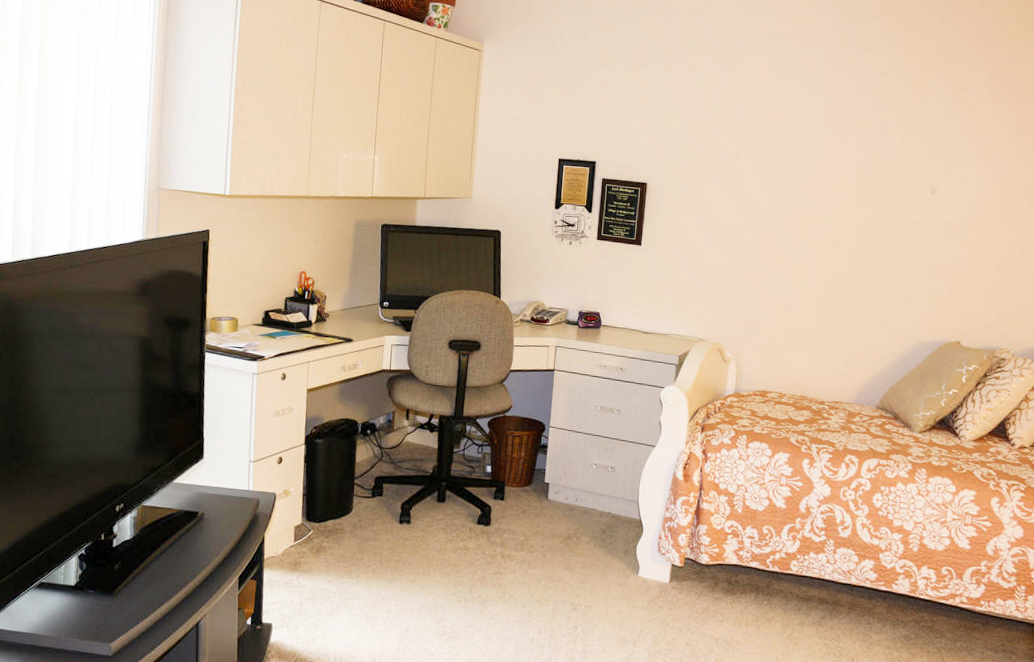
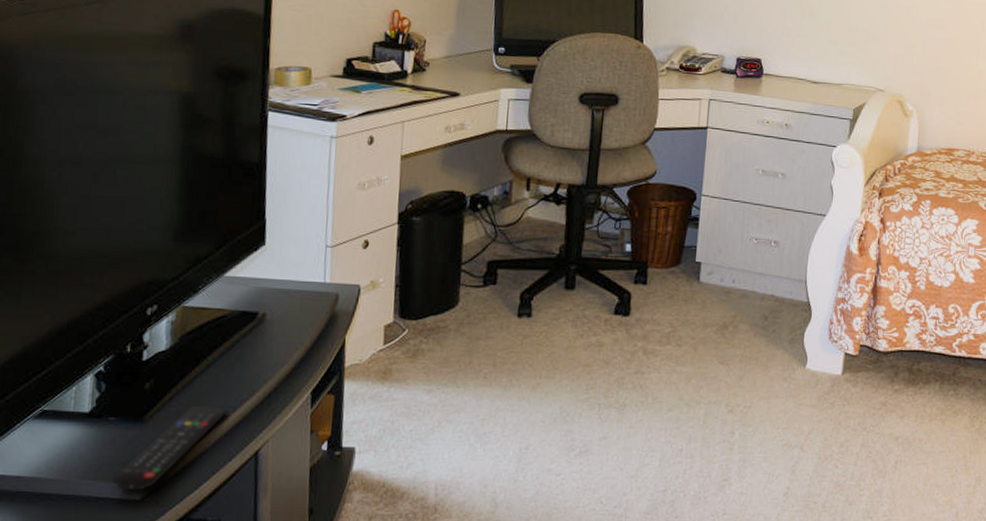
remote control: none [91,584,175,649] -> present [112,405,227,491]

